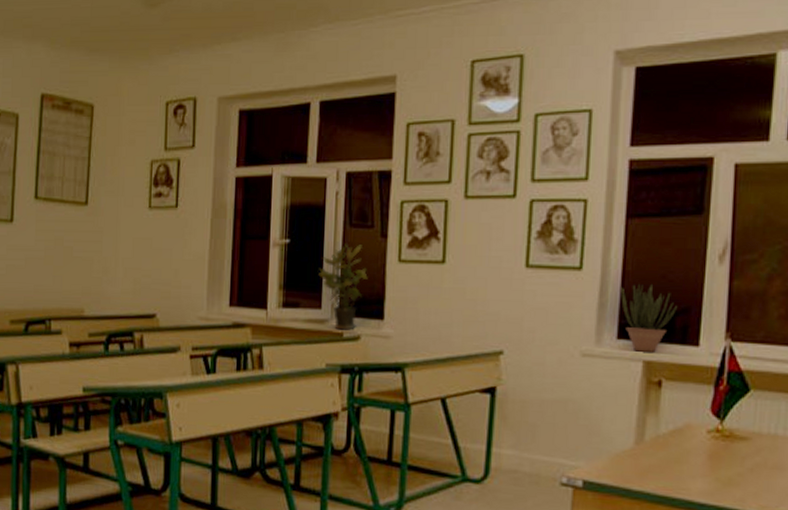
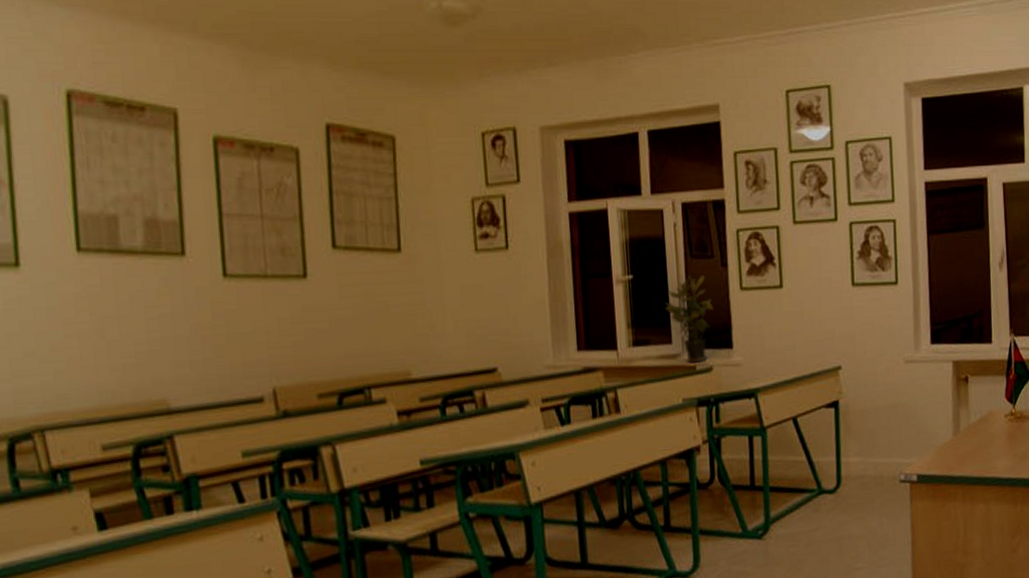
potted plant: present [621,283,677,354] -> none [930,291,973,354]

